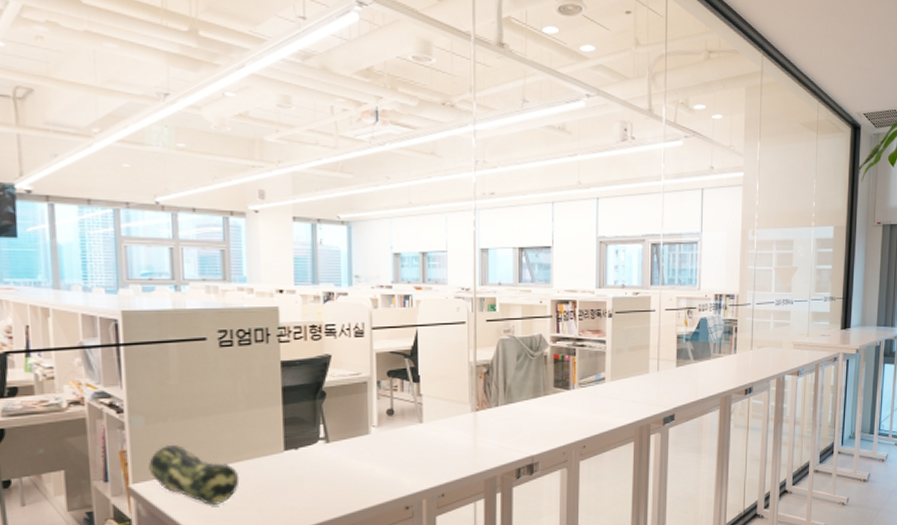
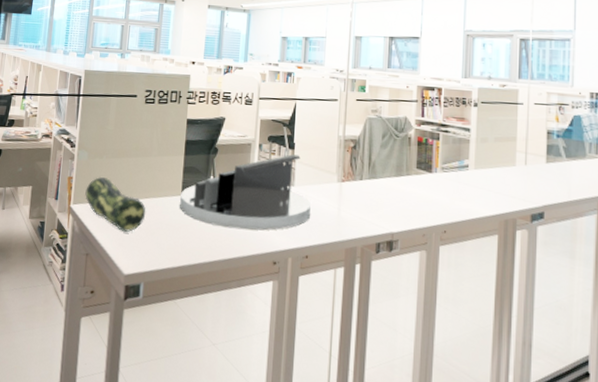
desk organizer: none [283,388,443,480] -> present [180,154,311,231]

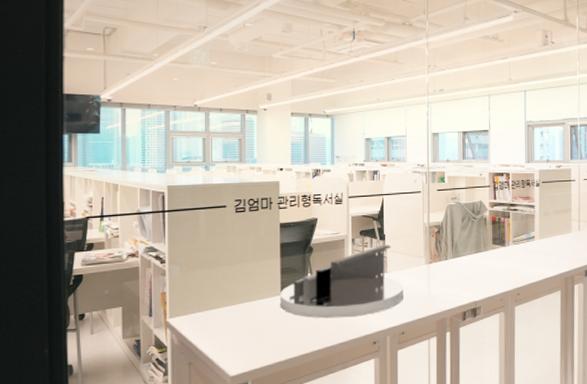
pencil case: present [85,176,146,232] -> none [181,288,247,337]

